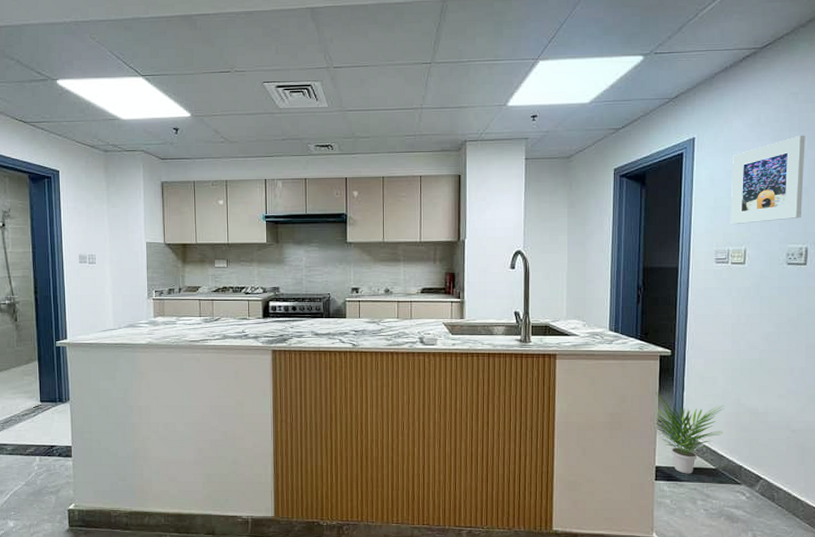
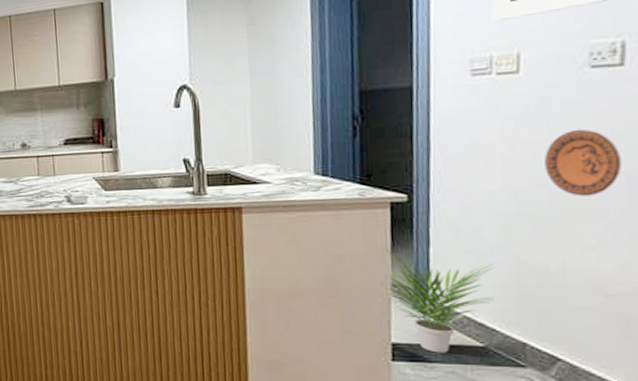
decorative plate: none [758,308,802,357] -> present [545,129,621,196]

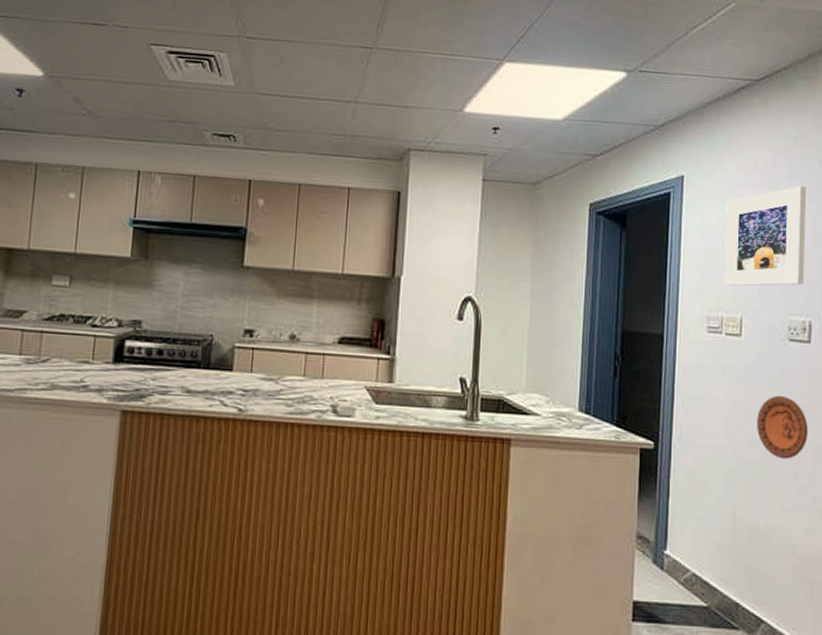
potted plant: present [387,248,494,353] -> none [634,497,718,613]

